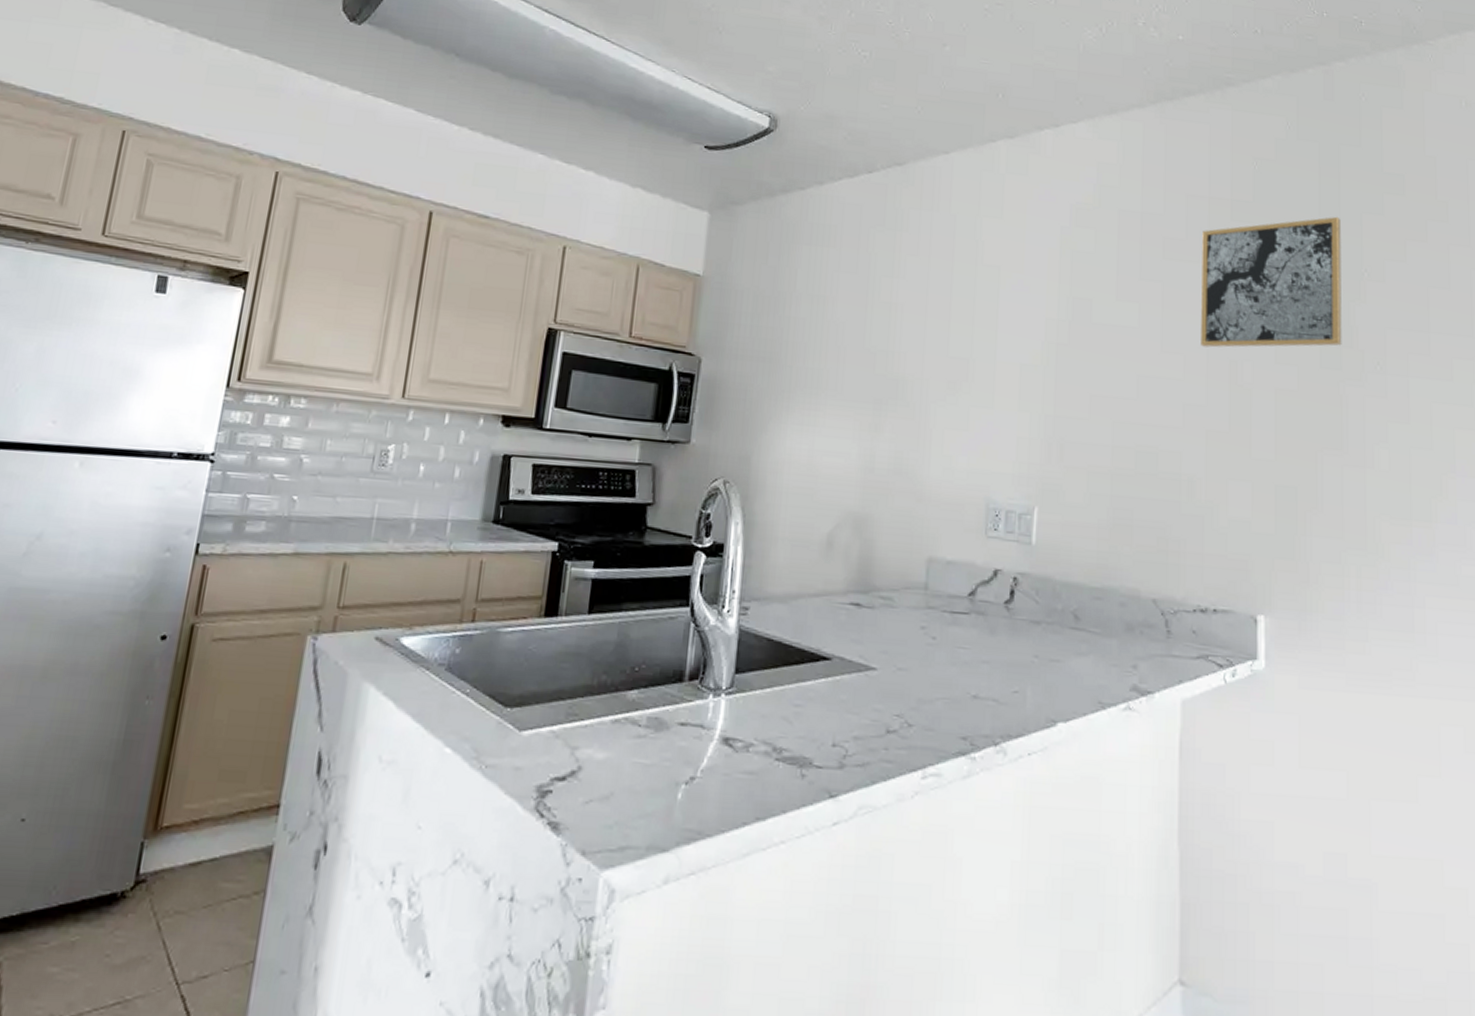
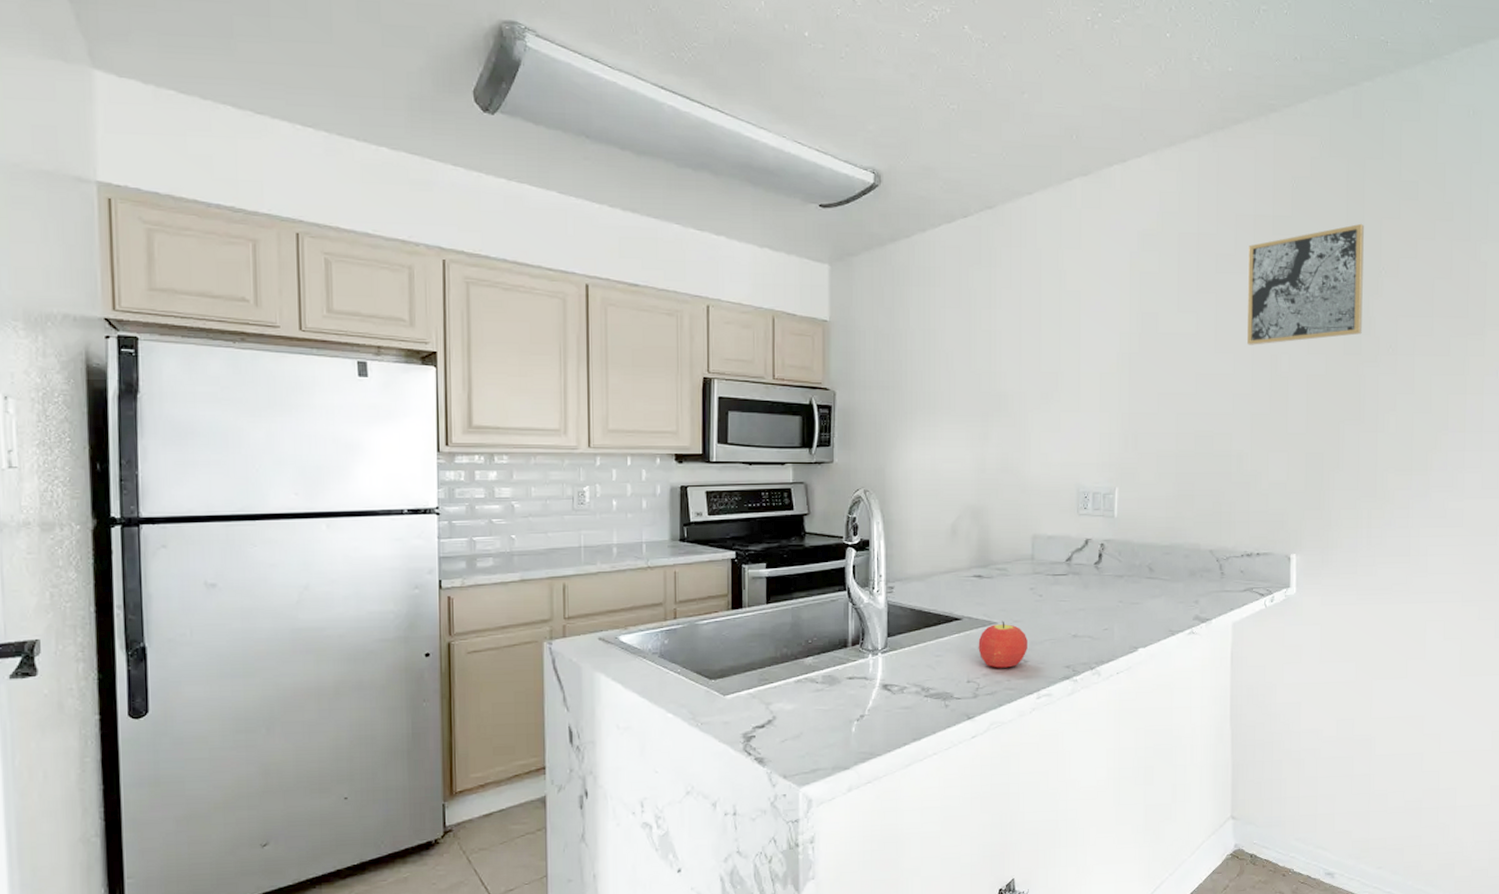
fruit: none [849,666,914,732] -> present [978,620,1027,668]

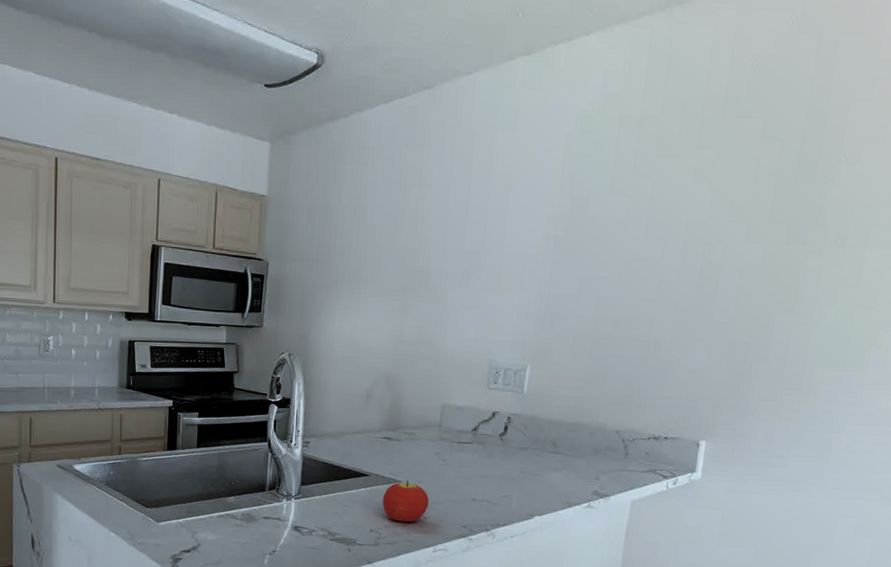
wall art: present [1247,223,1364,345] -> none [680,105,828,232]

